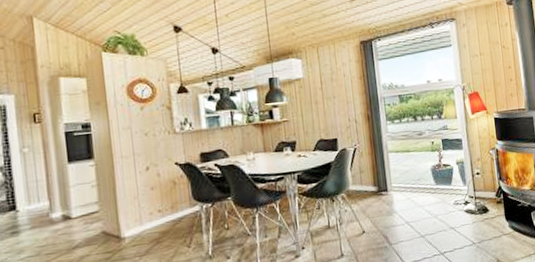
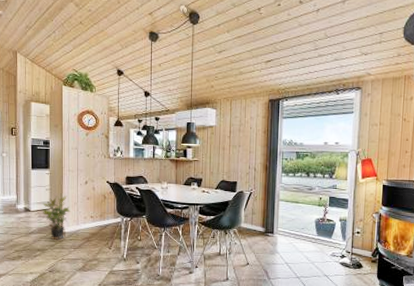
potted plant: none [88,190,130,252] -> present [43,195,71,241]

